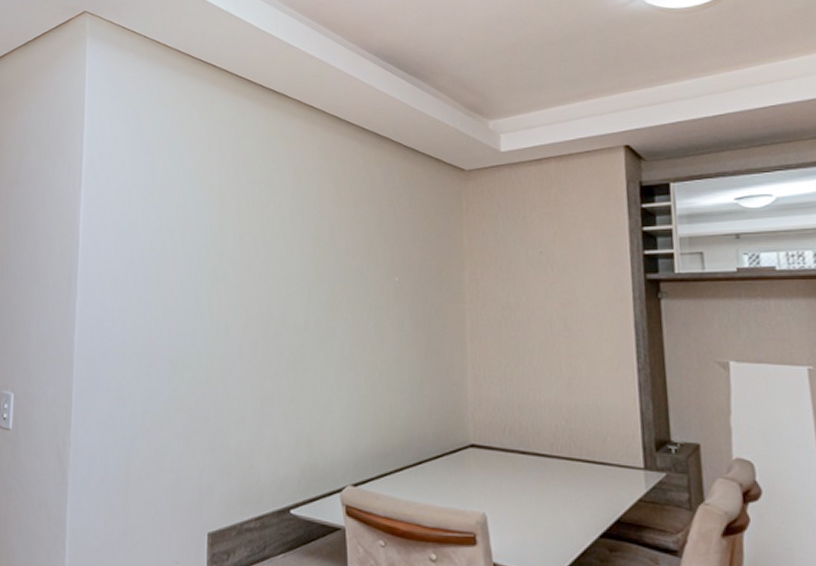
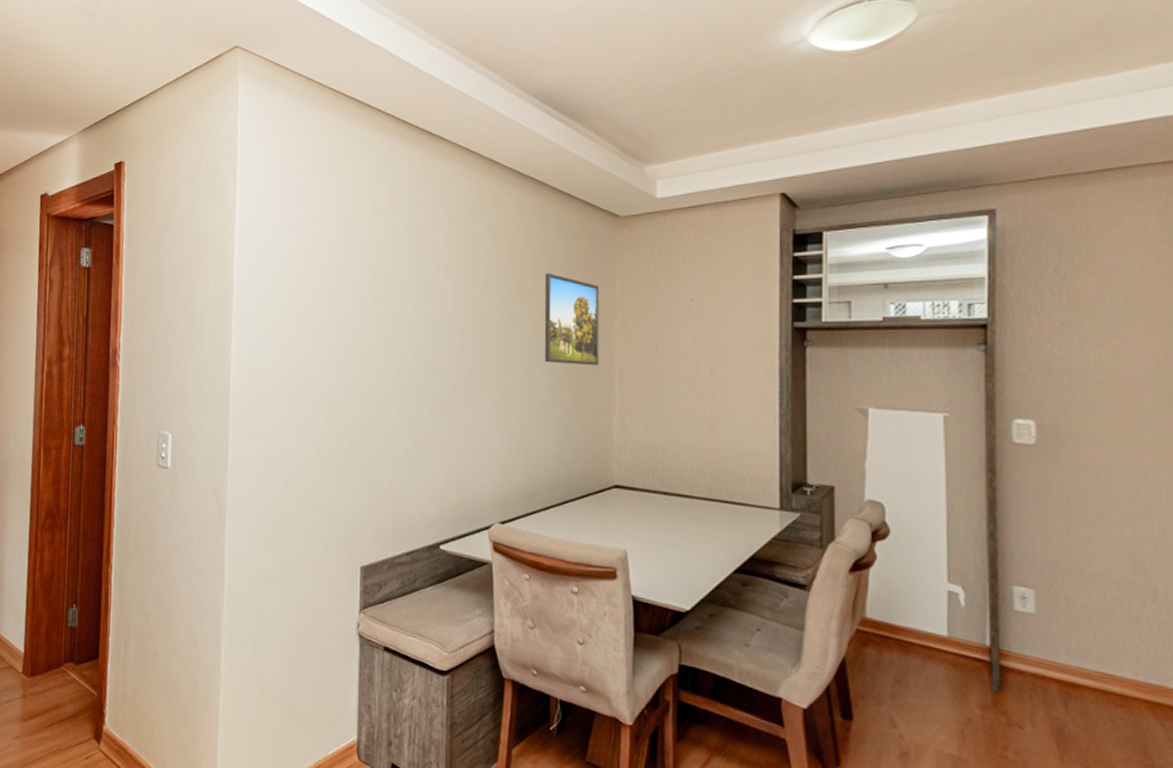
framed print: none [391,227,450,321] -> present [544,273,599,366]

